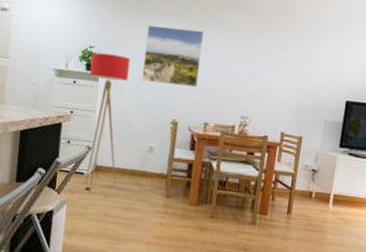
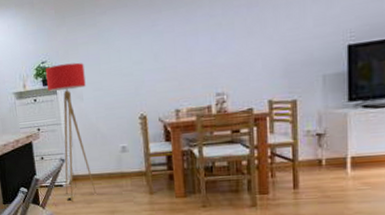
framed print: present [142,25,204,88] -> none [94,13,159,84]

